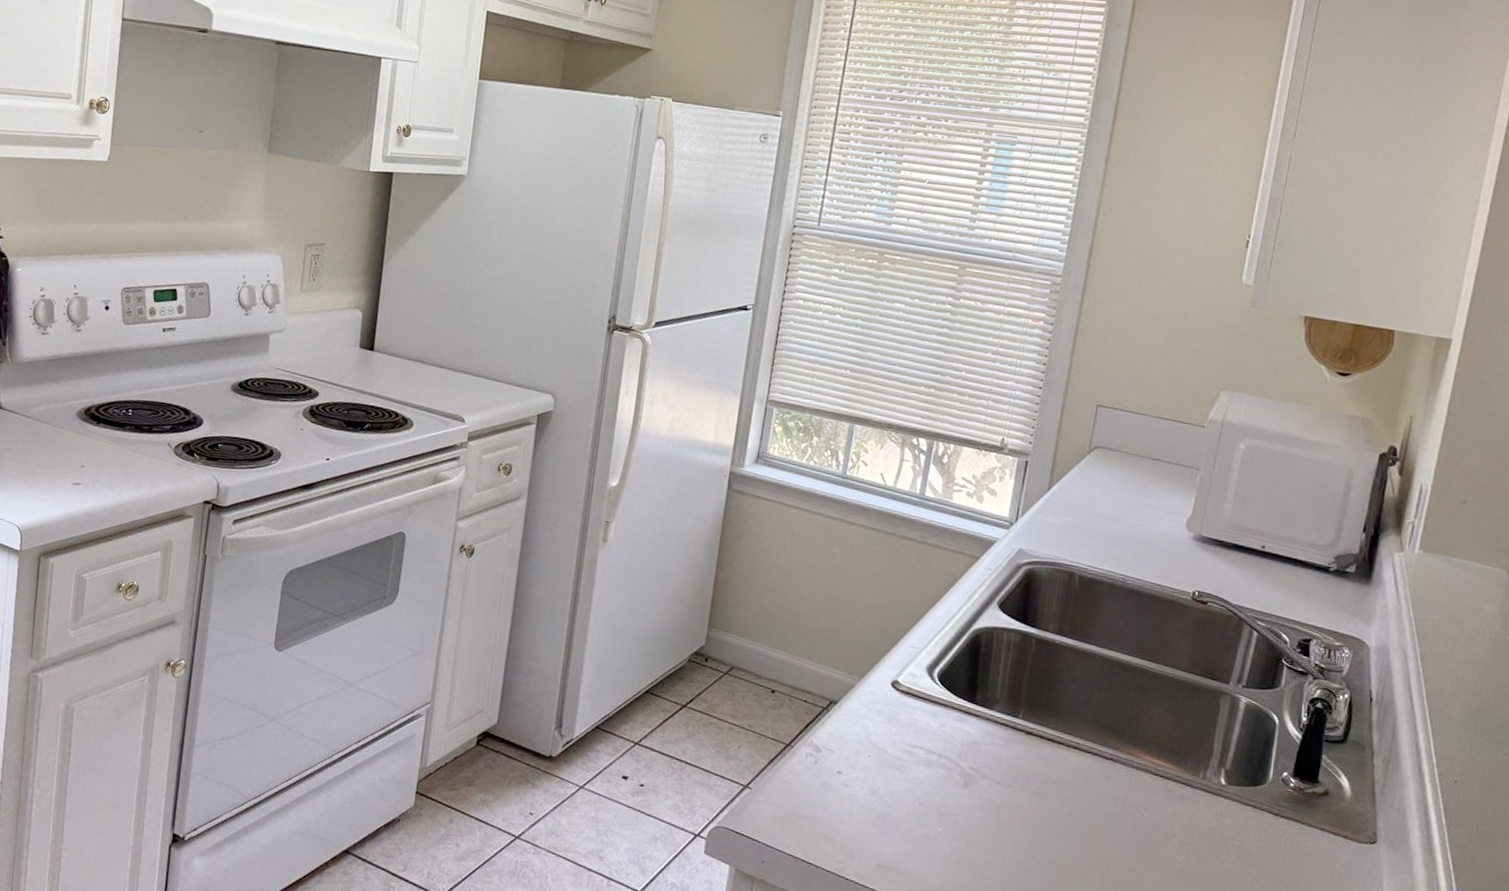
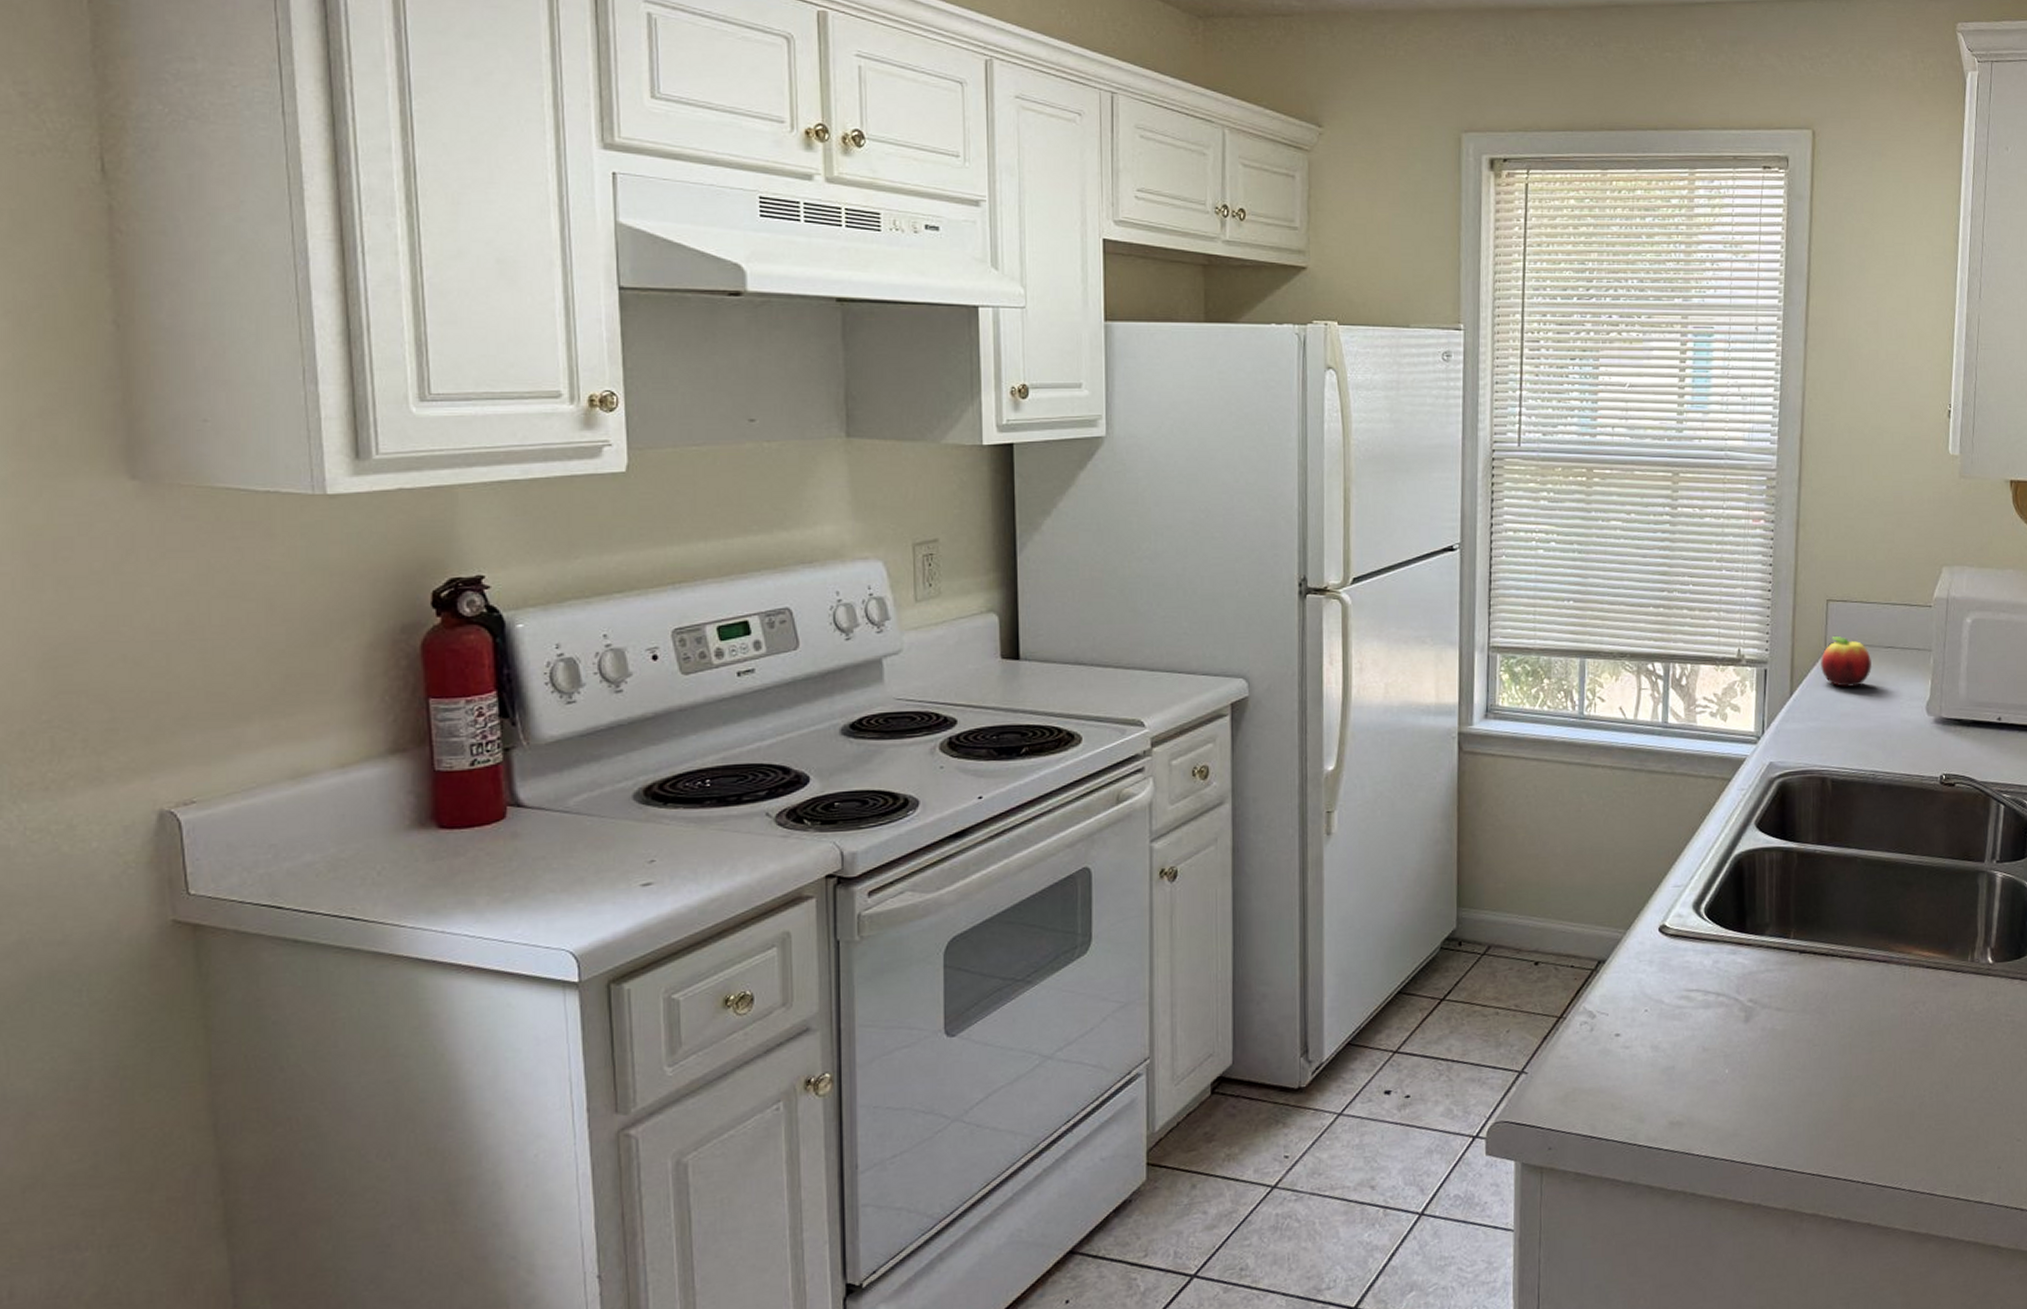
fruit: none [1082,440,1135,492] -> present [1821,636,1872,687]

